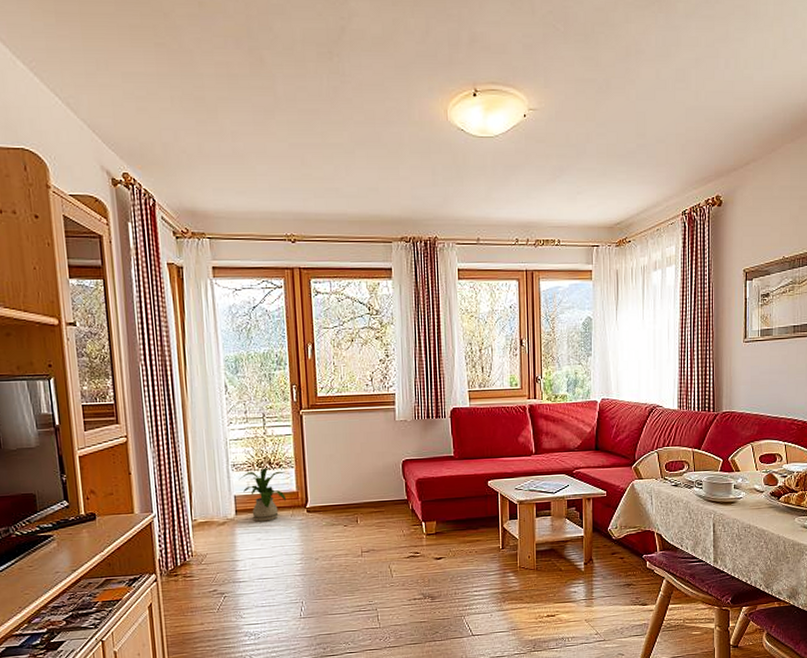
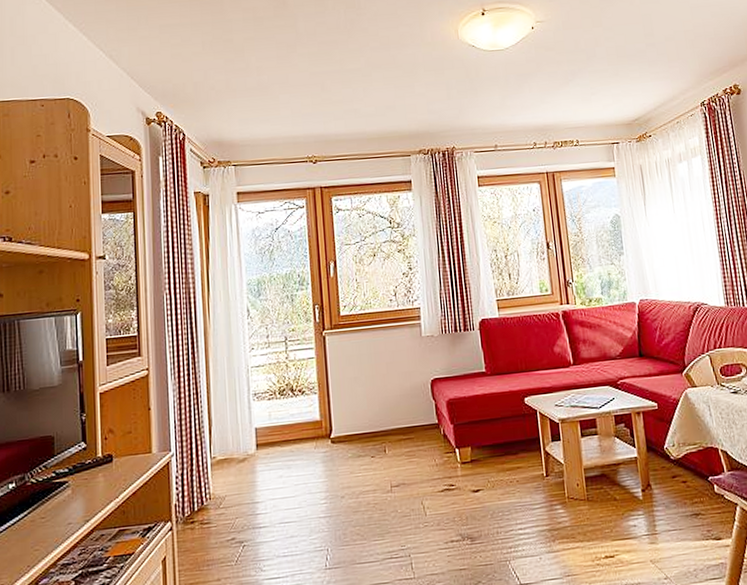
house plant: present [238,467,289,522] -> none [260,395,312,457]

